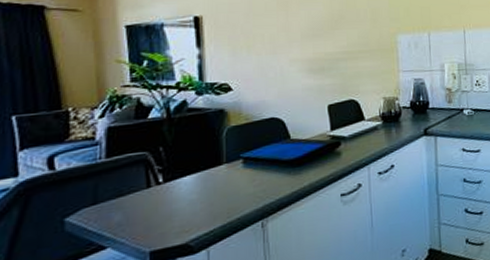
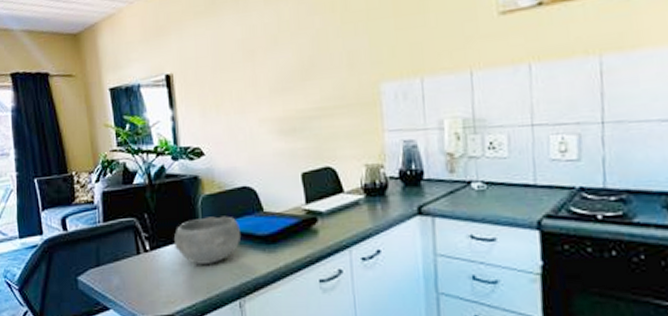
bowl: none [192,144,266,192] -> present [173,216,241,265]

